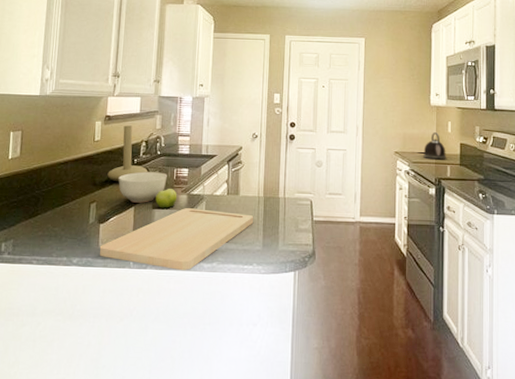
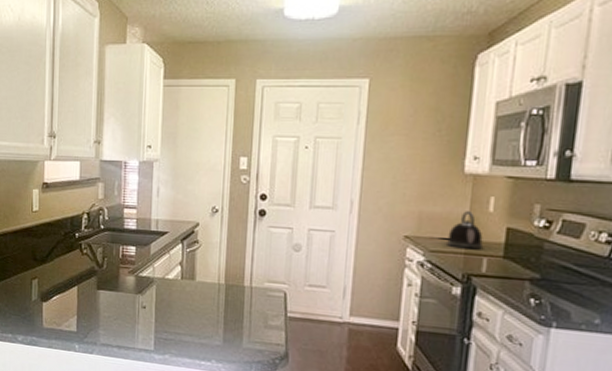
cutting board: present [99,208,254,271] -> none [43,291,213,360]
paper towel holder: present [107,125,148,182] -> none [48,194,91,258]
bowl: present [118,171,167,203] -> none [59,247,112,283]
fruit: present [155,189,177,209] -> none [100,268,124,291]

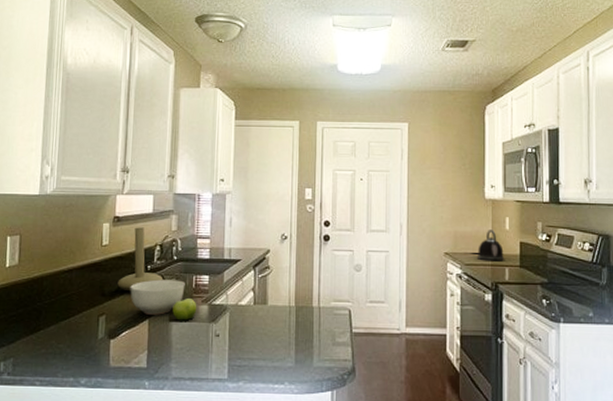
paper towel holder: none [48,194,91,258] -> present [117,227,164,292]
bowl: none [59,247,112,283] -> present [130,279,185,315]
fruit: none [100,268,124,291] -> present [172,298,197,321]

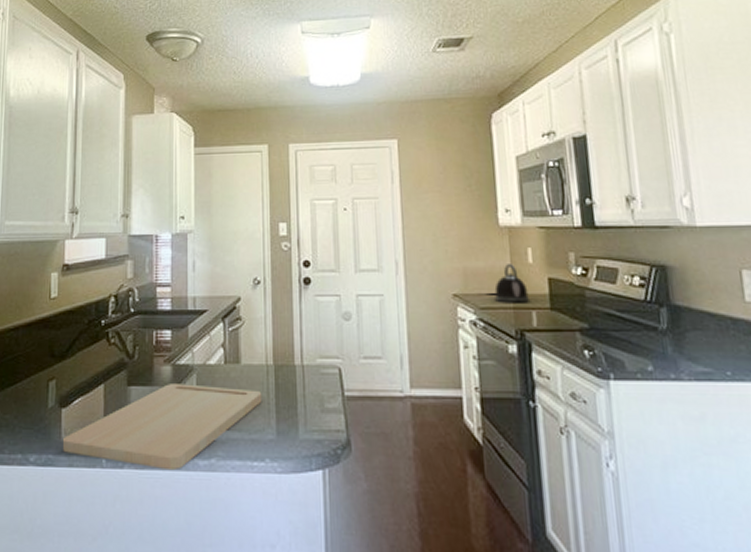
cutting board: none [110,320,285,392] -> present [62,384,262,471]
paper towel holder: present [117,227,164,292] -> none [68,276,120,352]
bowl: present [130,279,185,315] -> none [82,336,145,378]
fruit: present [172,298,197,321] -> none [131,358,159,385]

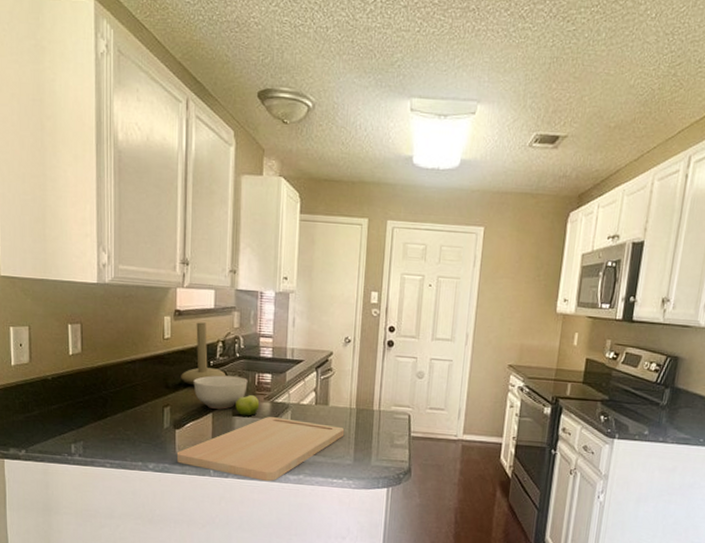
paper towel holder: none [68,276,120,352] -> present [181,322,227,386]
bowl: none [82,336,145,378] -> present [193,375,248,410]
fruit: none [131,358,159,385] -> present [235,395,260,417]
kettle: present [494,264,529,303] -> none [541,344,569,377]

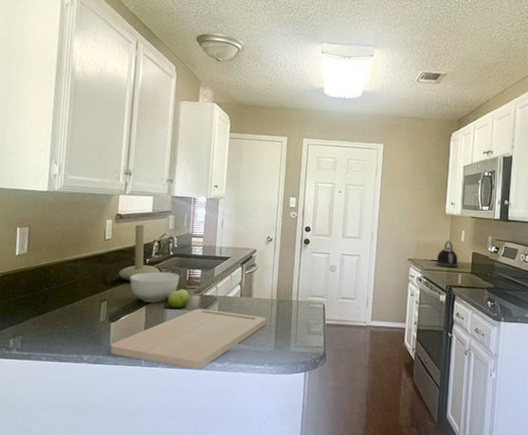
kettle: none [541,344,569,377] -> present [436,241,458,268]

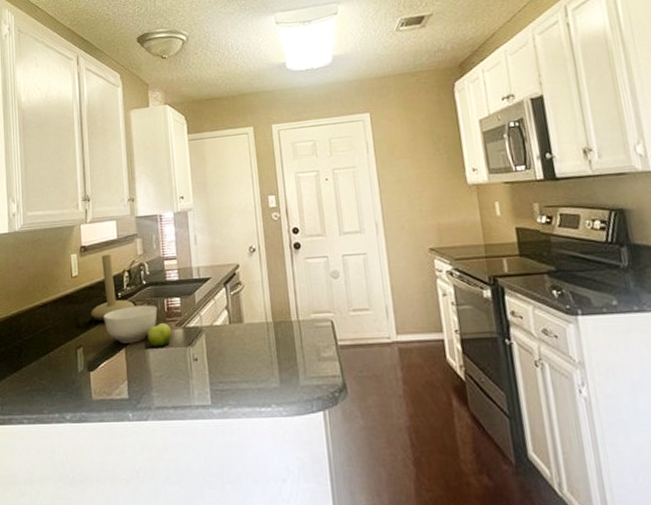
cutting board: present [110,309,267,370] -> none [93,343,265,420]
kettle: present [436,241,458,268] -> none [467,218,499,253]

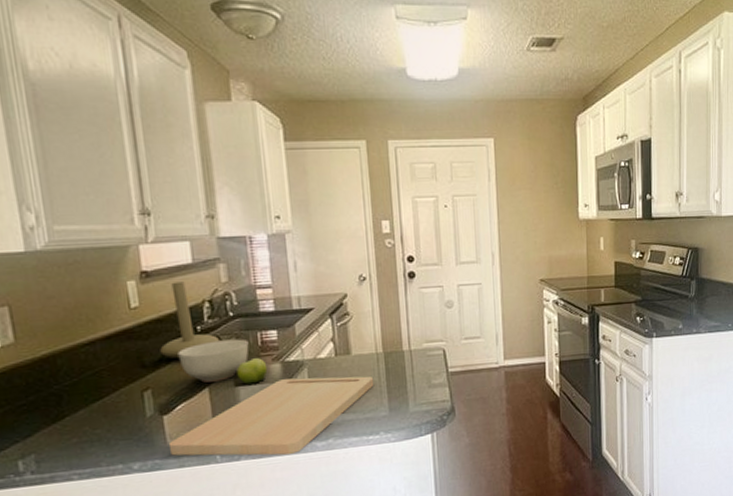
cutting board: none [93,343,265,420] -> present [168,376,374,456]

